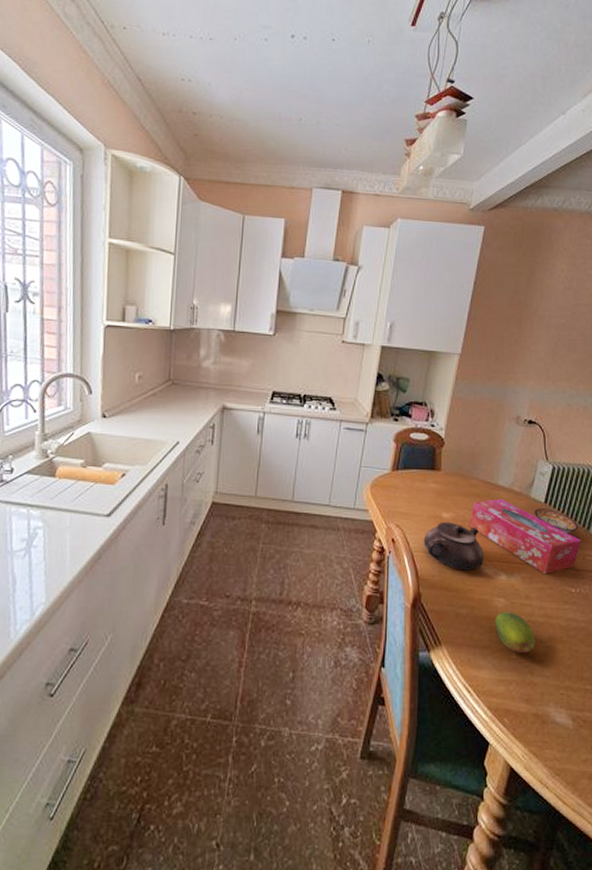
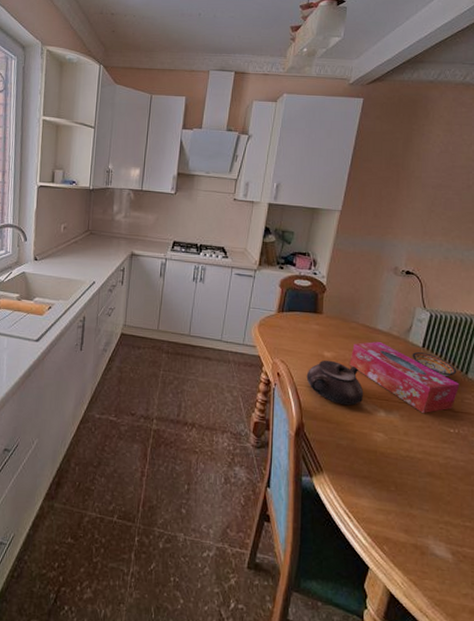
fruit: present [495,612,536,652] -> none [374,446,415,486]

